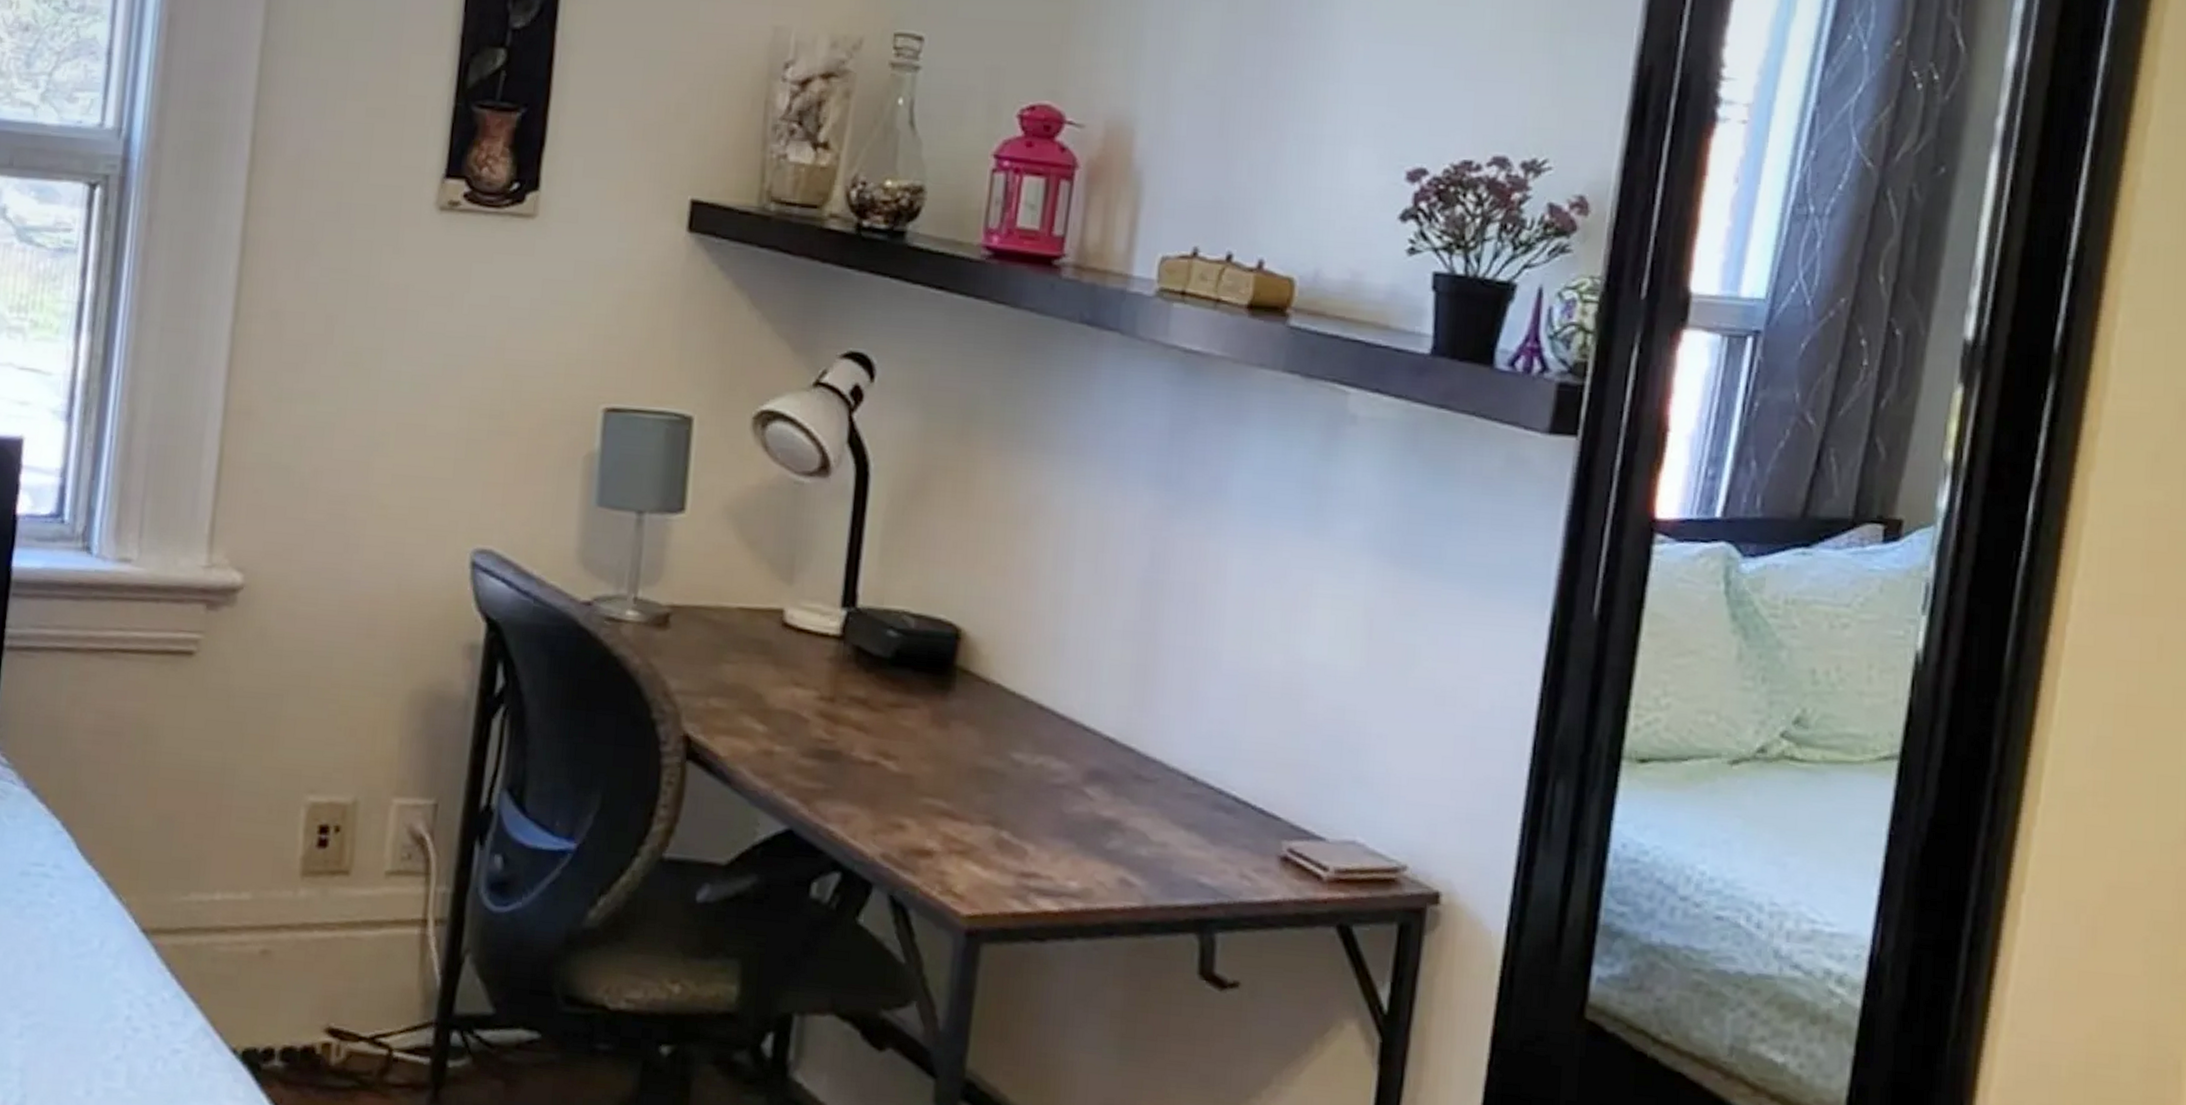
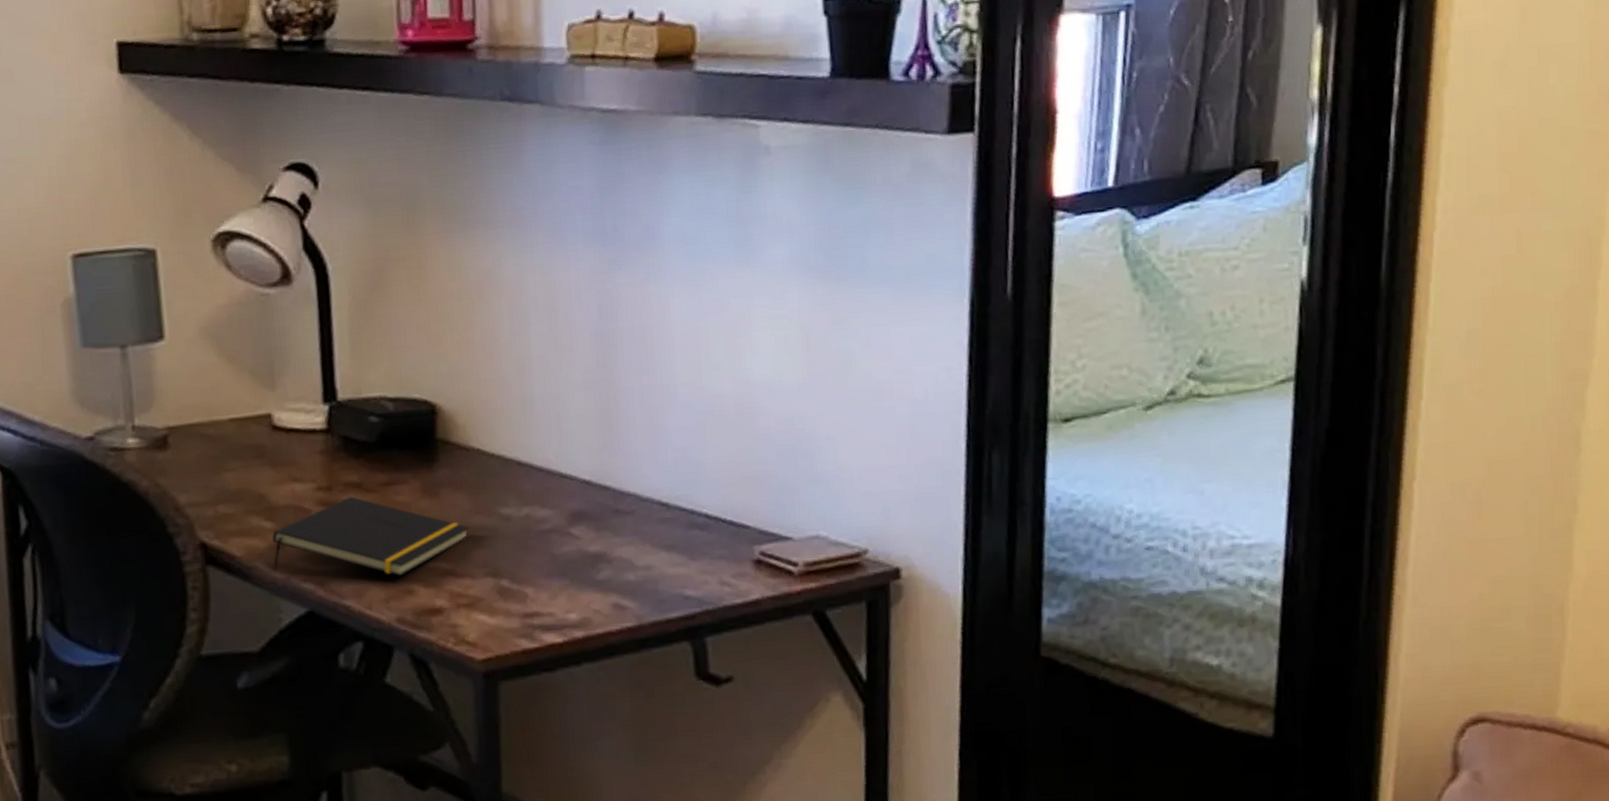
notepad: none [757,712,976,809] -> present [272,496,470,577]

